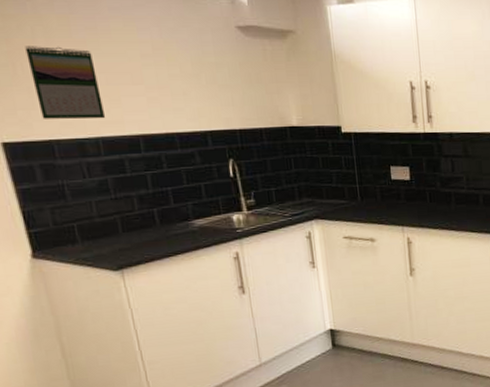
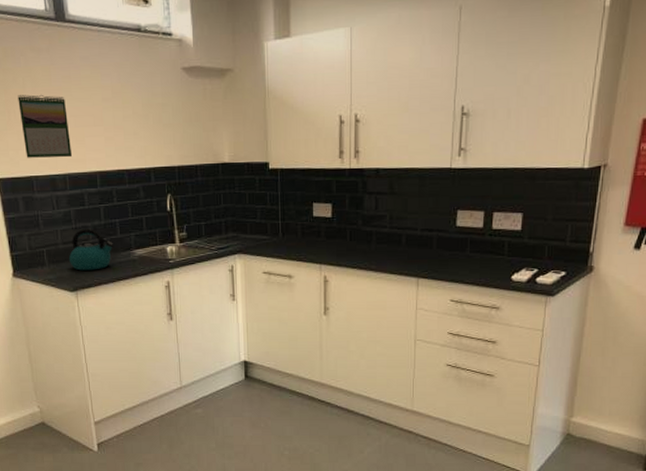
kettle: none [109,198,166,246] -> present [69,229,113,271]

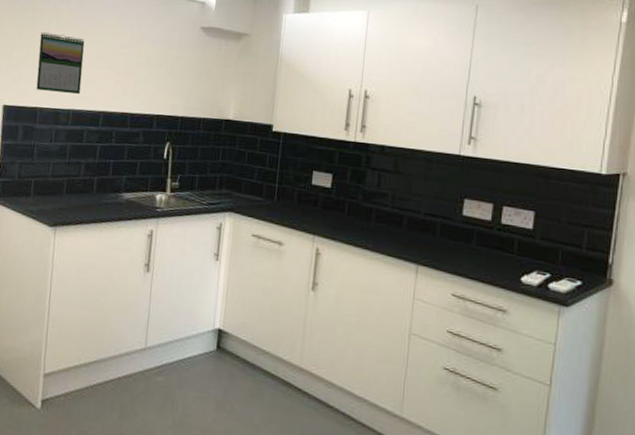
kettle: present [69,229,113,271] -> none [55,165,103,208]

